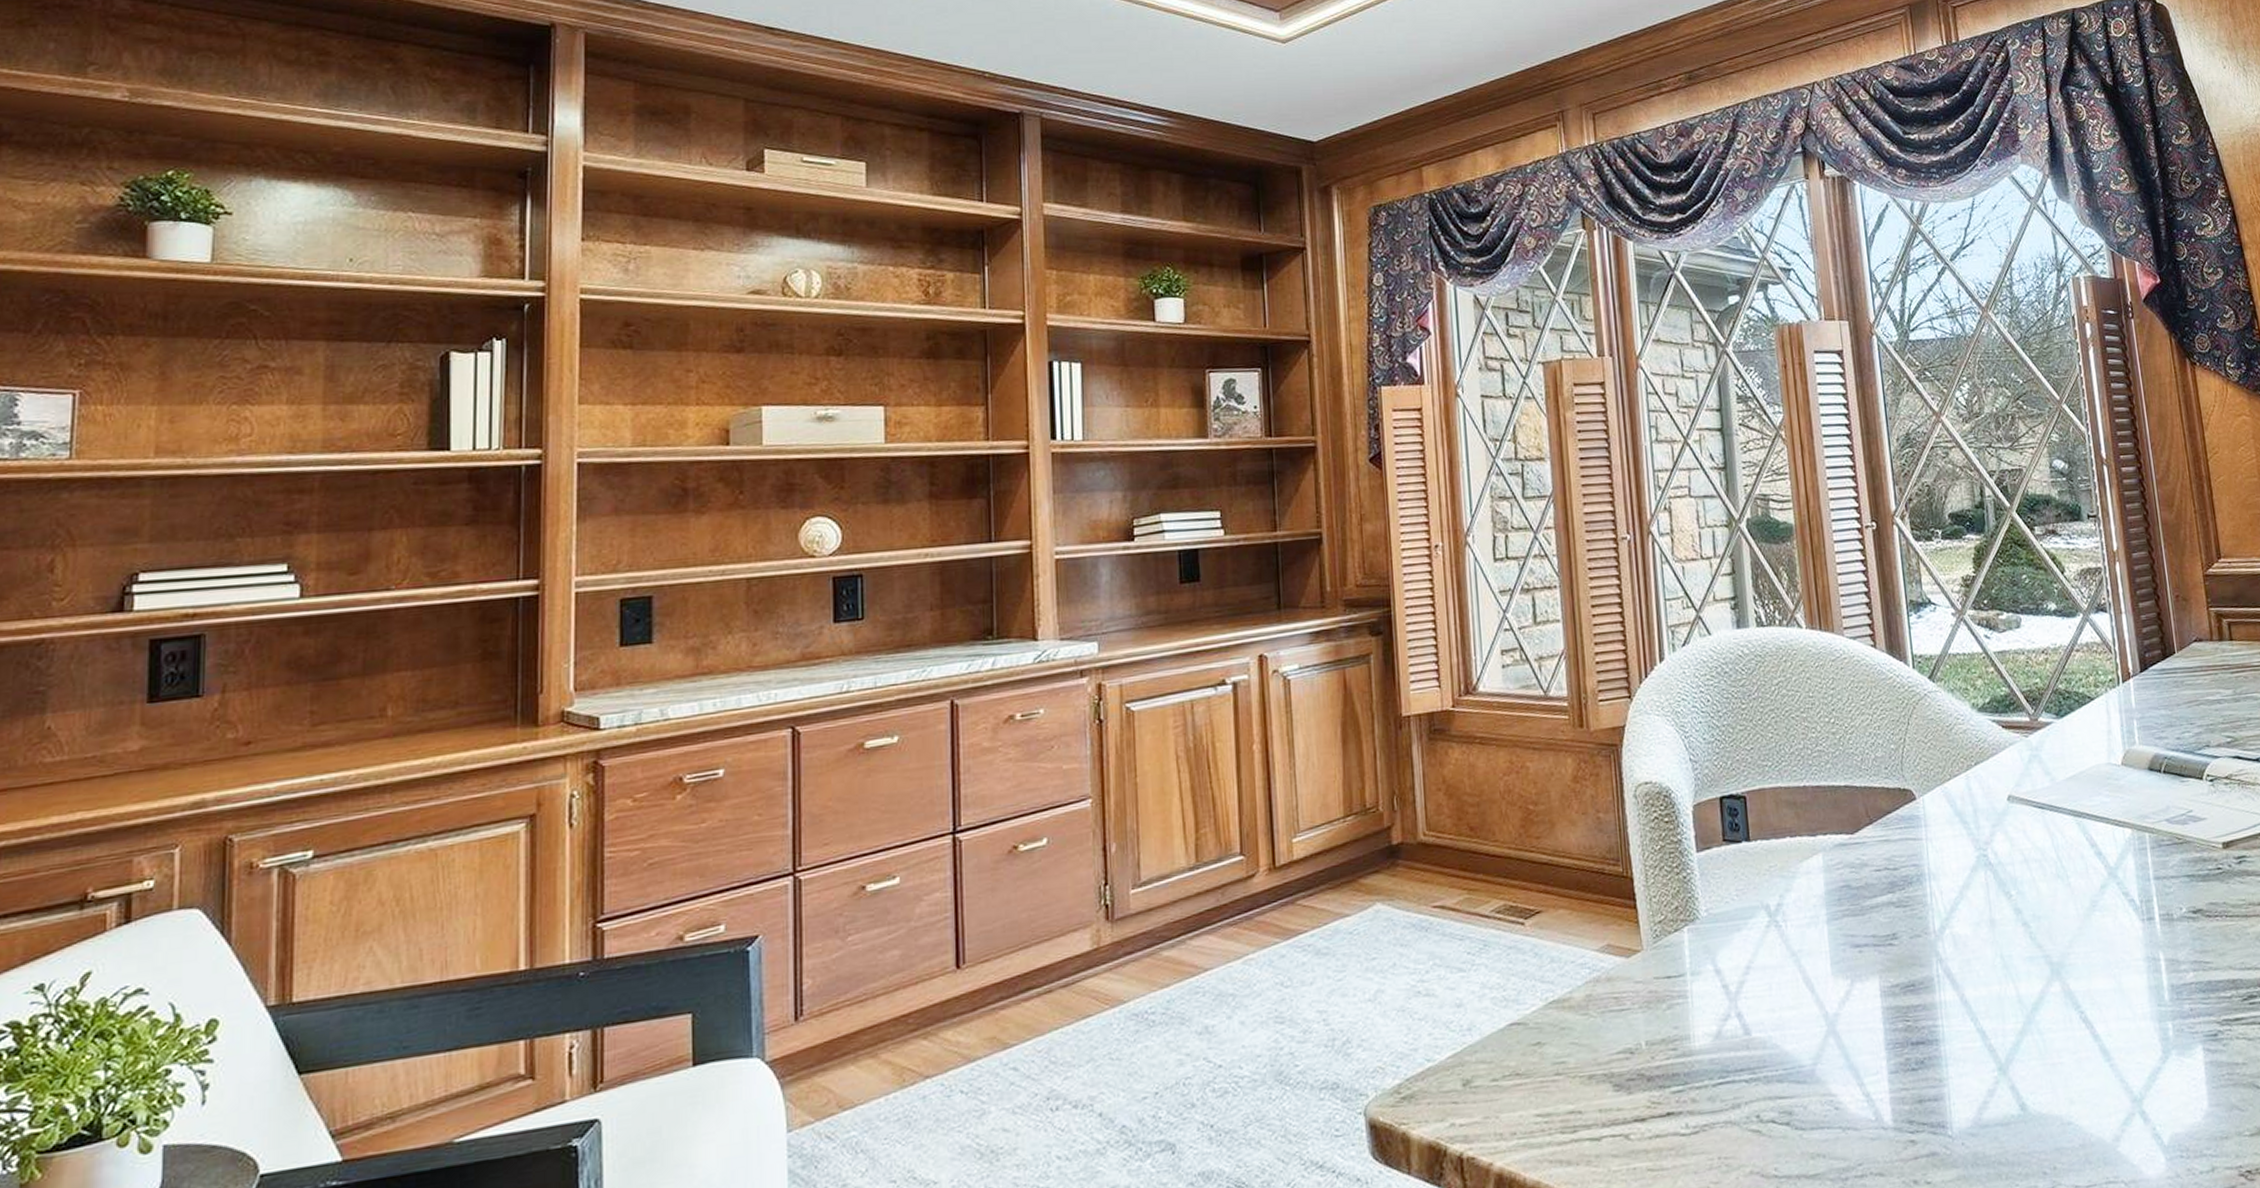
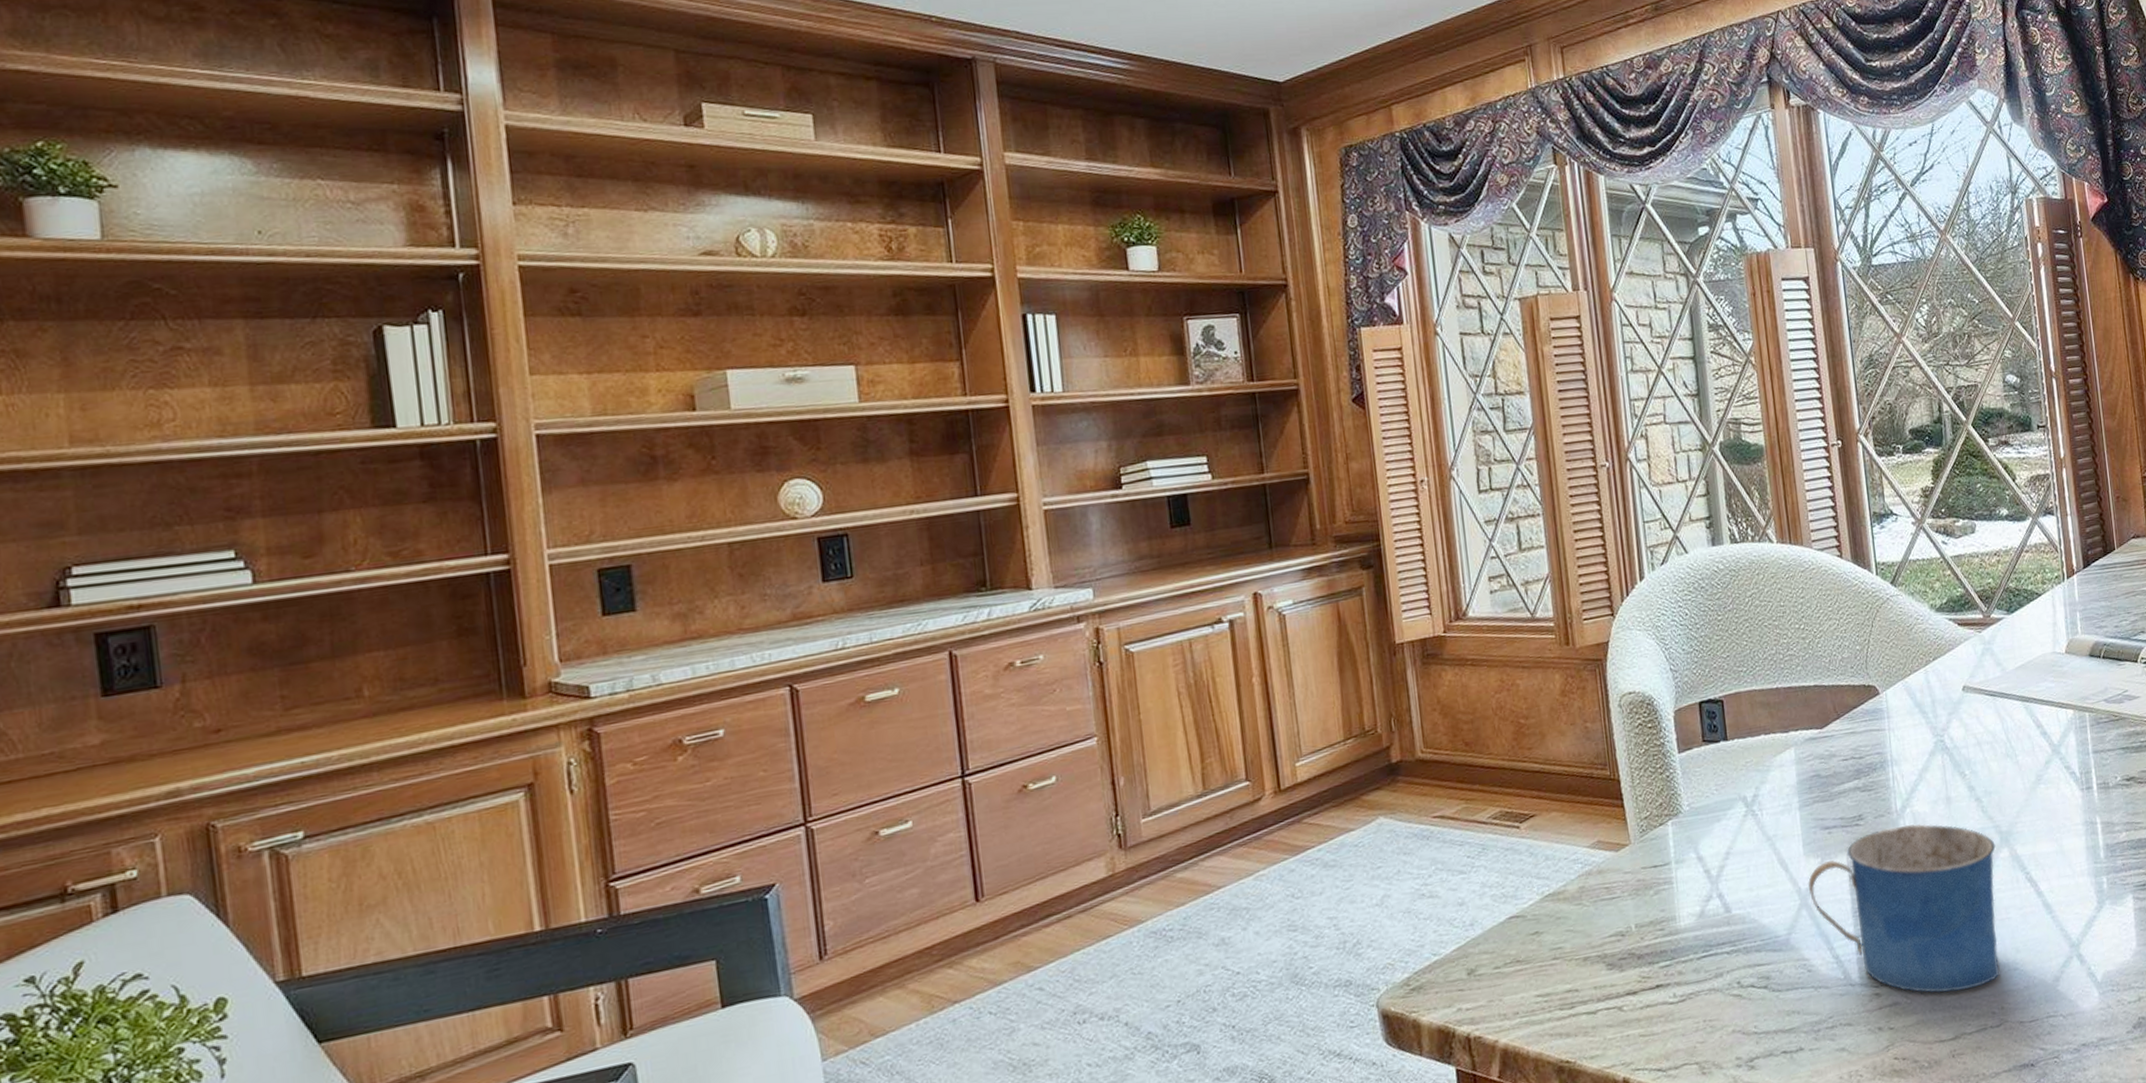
mug: none [1835,947,2051,1145] -> present [1807,823,1999,993]

